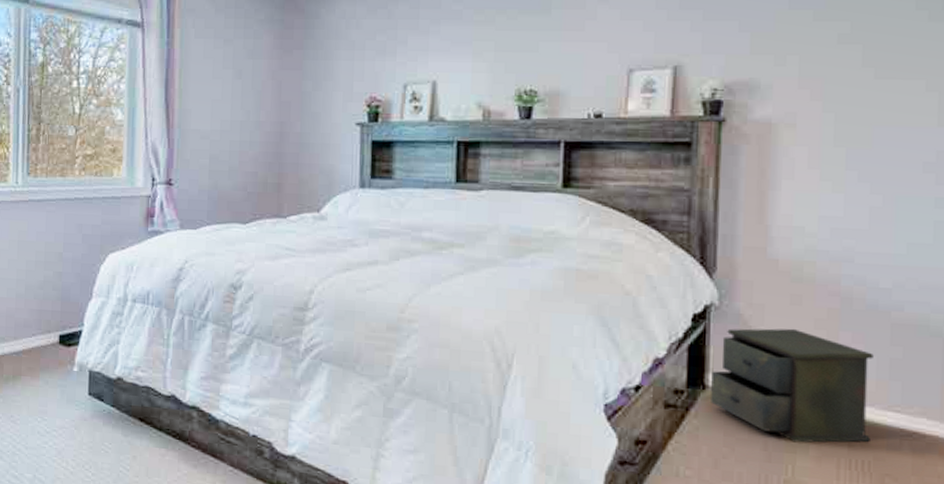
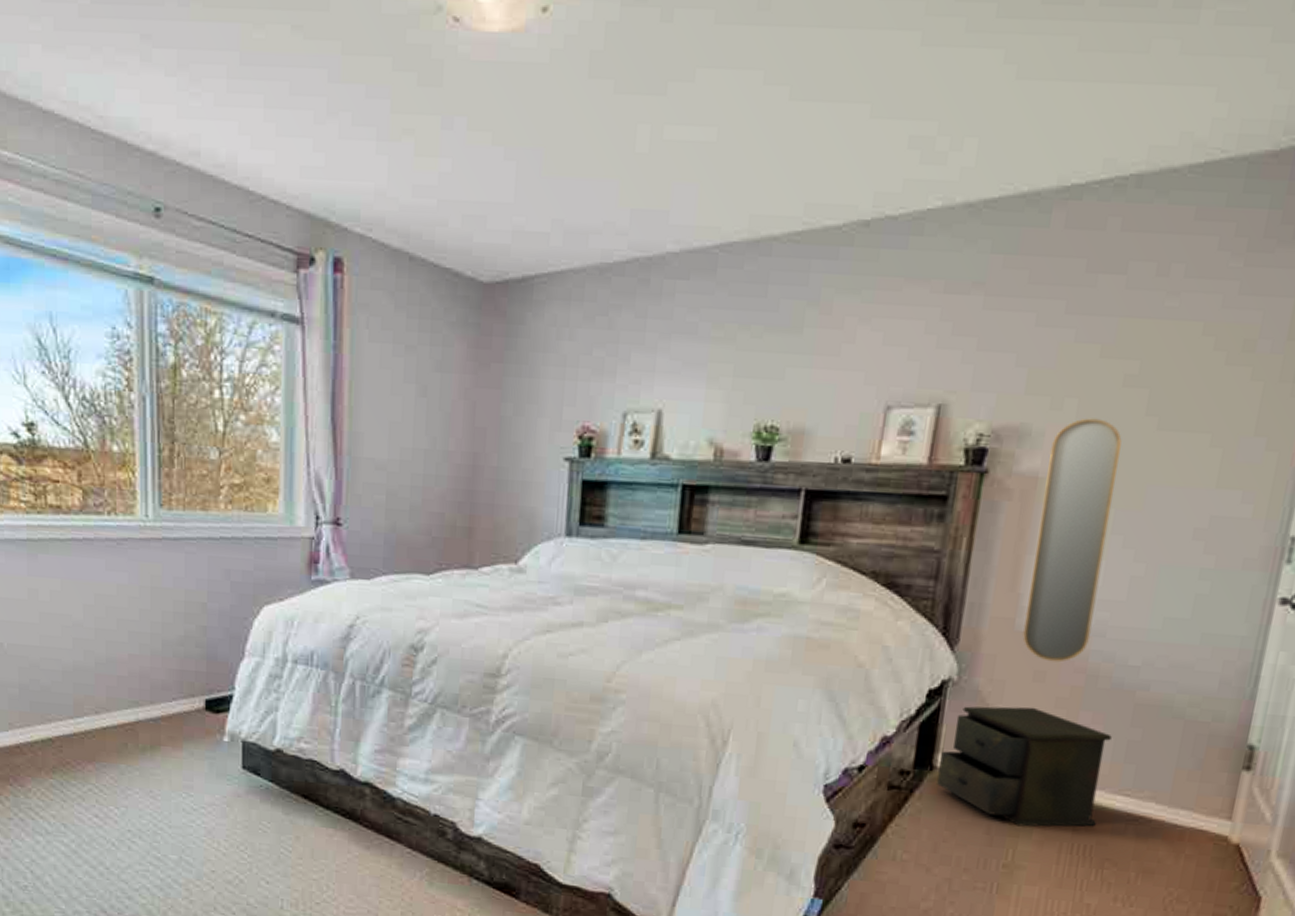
home mirror: none [774,71,843,287] -> present [1022,418,1122,663]

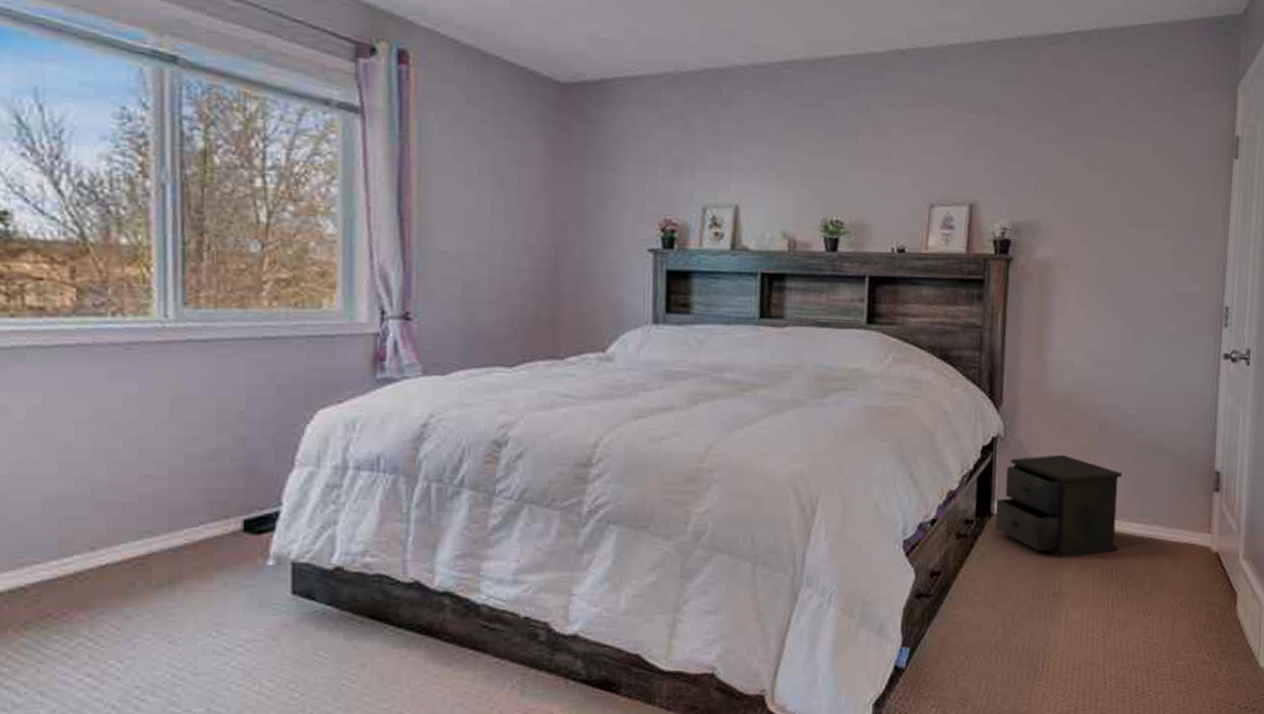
home mirror: present [1022,418,1122,663] -> none [1049,216,1106,415]

